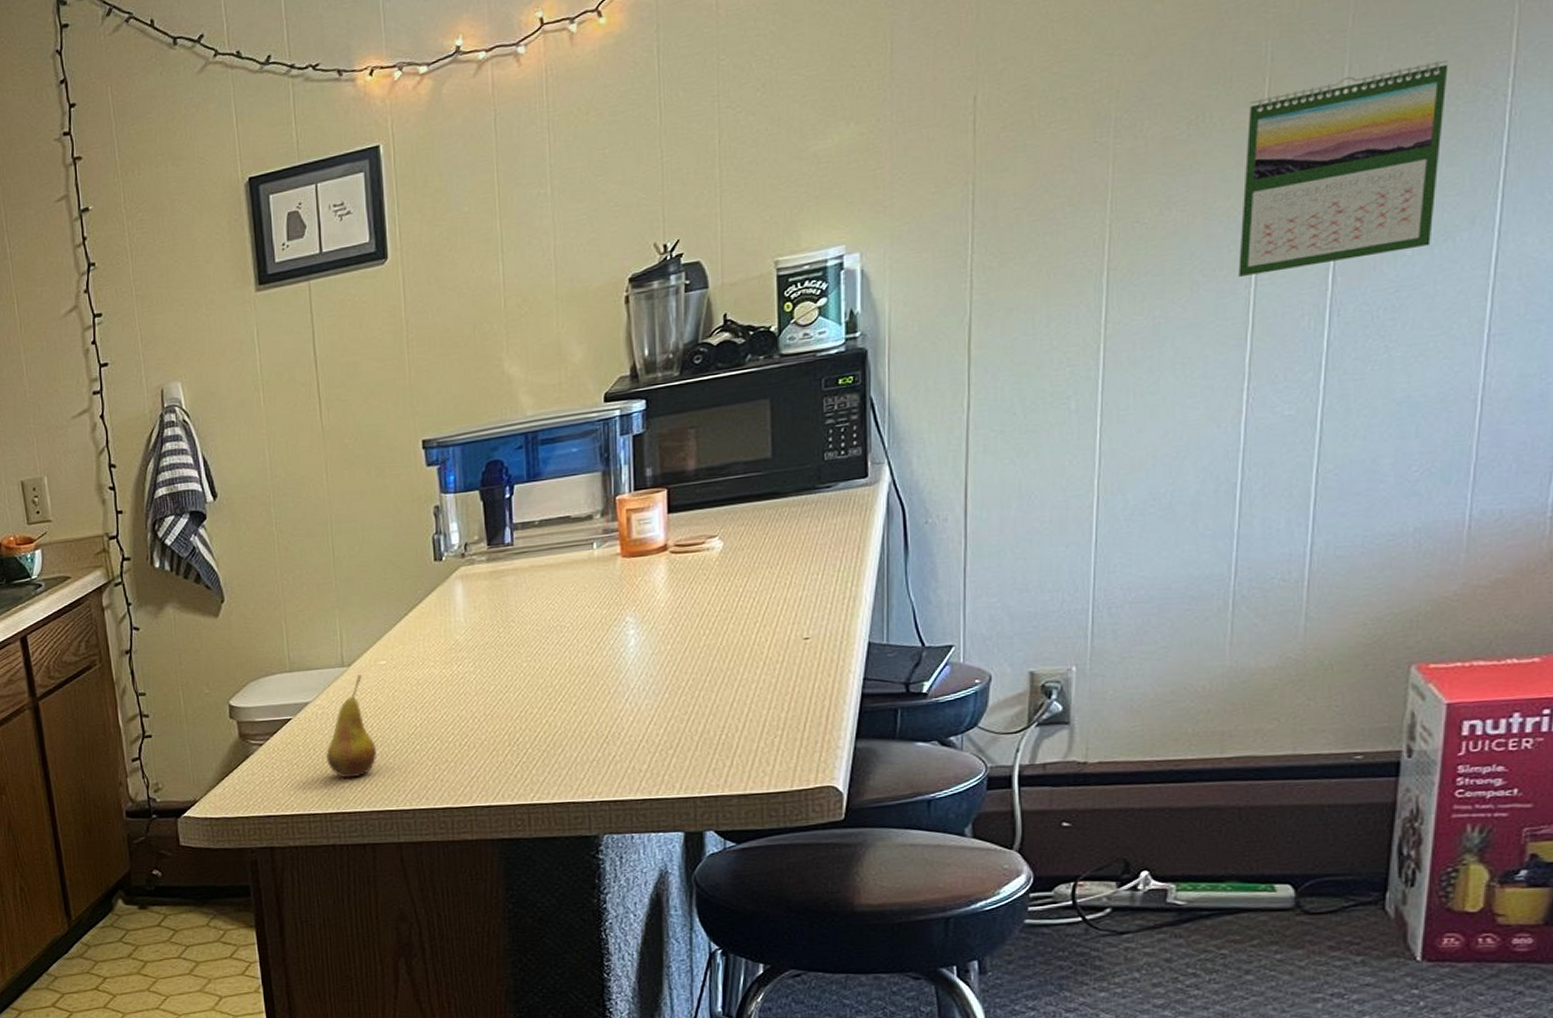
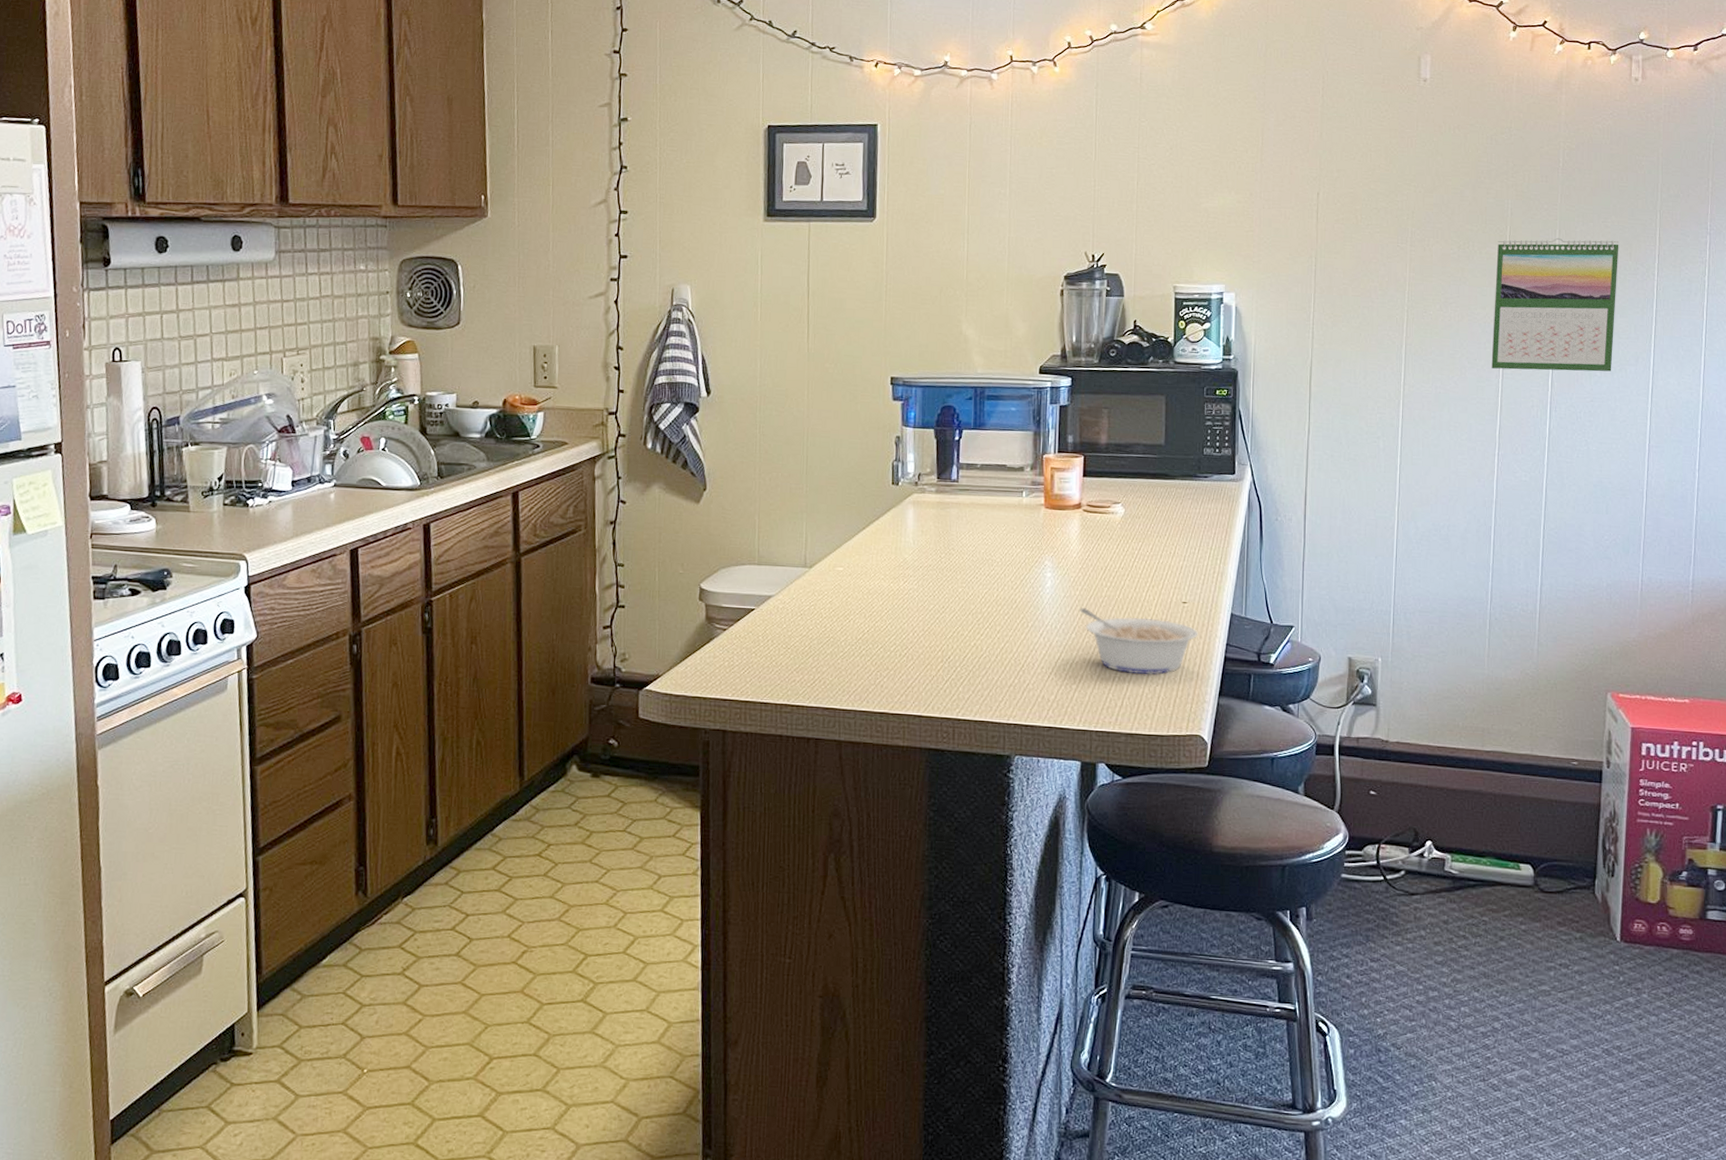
fruit: present [325,675,377,779] -> none [781,577,828,673]
legume: none [672,662,826,729] -> present [1080,608,1198,675]

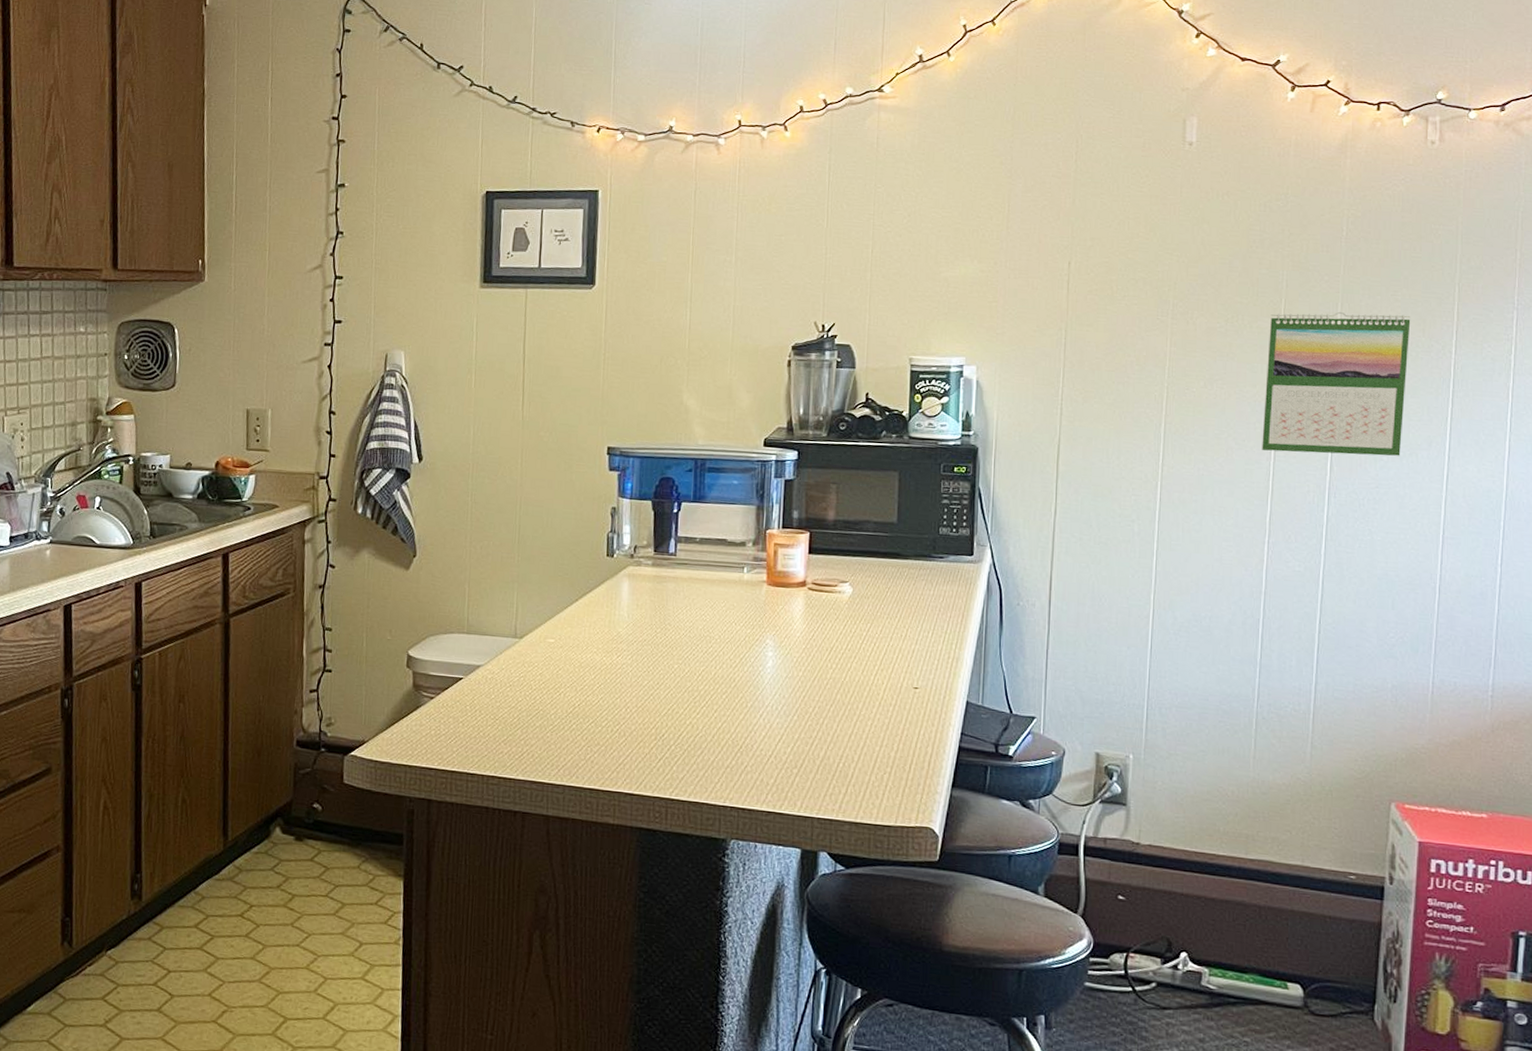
legume: present [1080,608,1198,675] -> none [802,689,930,762]

